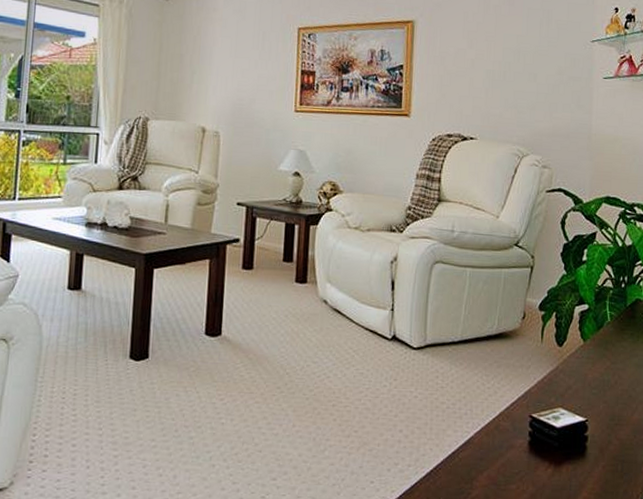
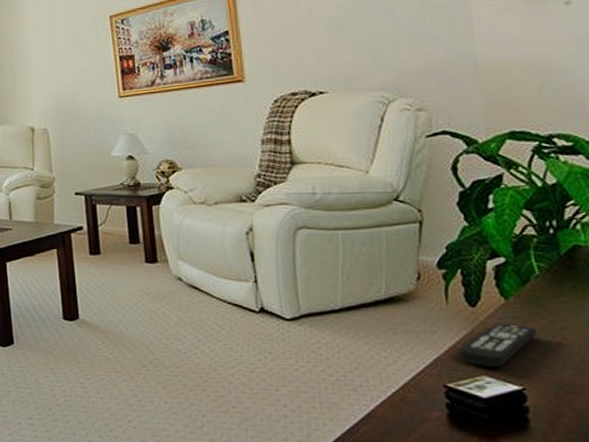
remote control: none [544,362,602,401] -> present [458,323,537,368]

